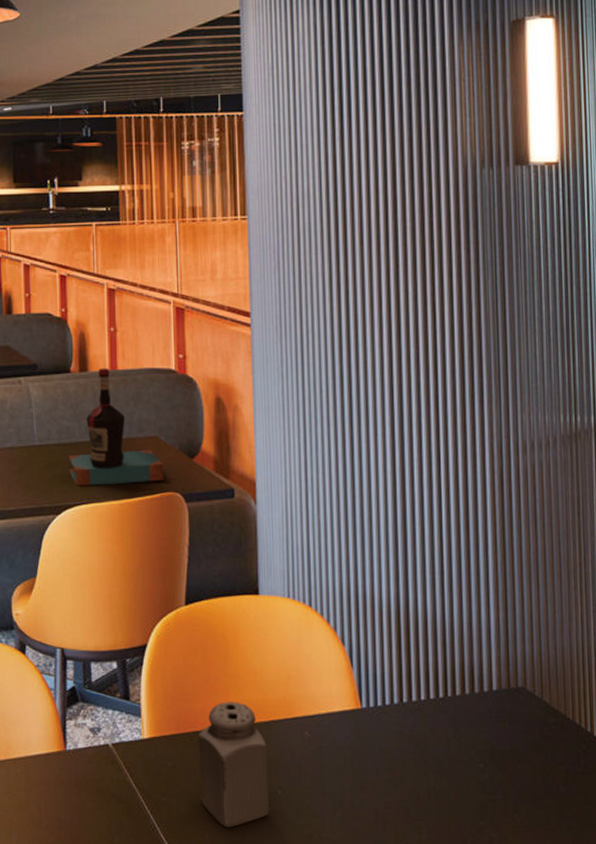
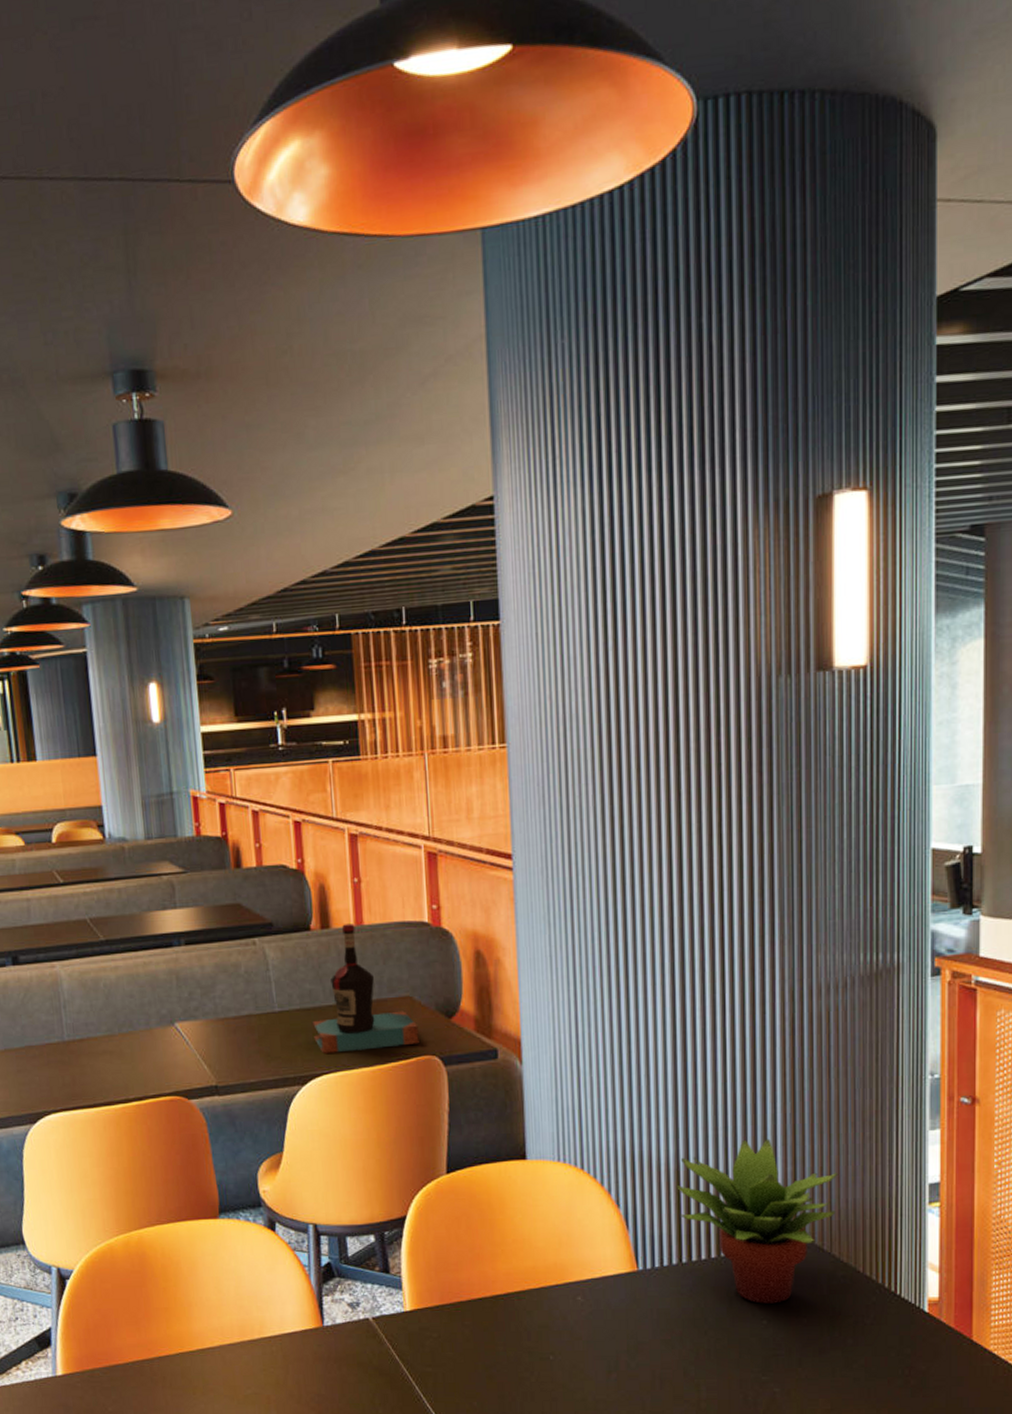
salt shaker: present [197,702,270,828] -> none [463,1270,541,1394]
succulent plant: none [396,584,547,747] -> present [675,1138,838,1304]

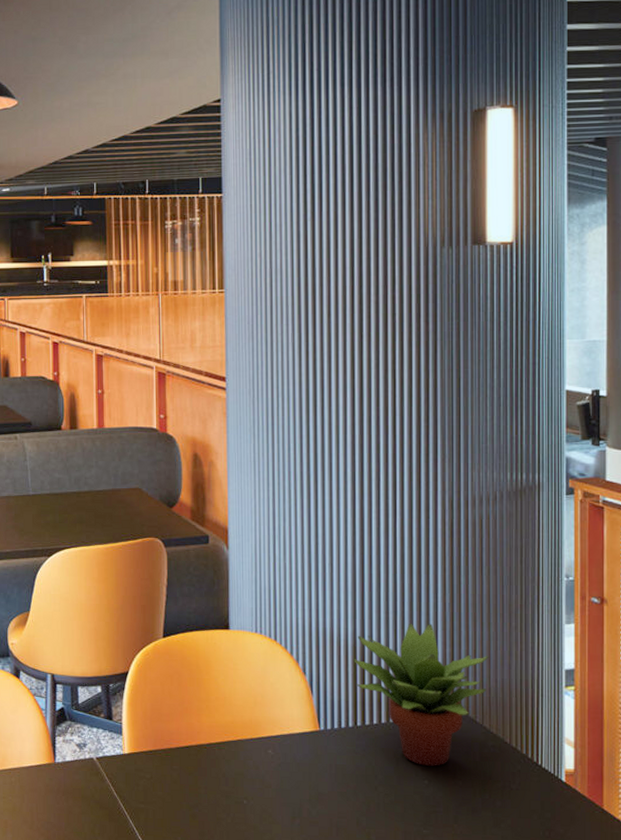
bottle: present [313,924,419,1053] -> none [60,426,145,531]

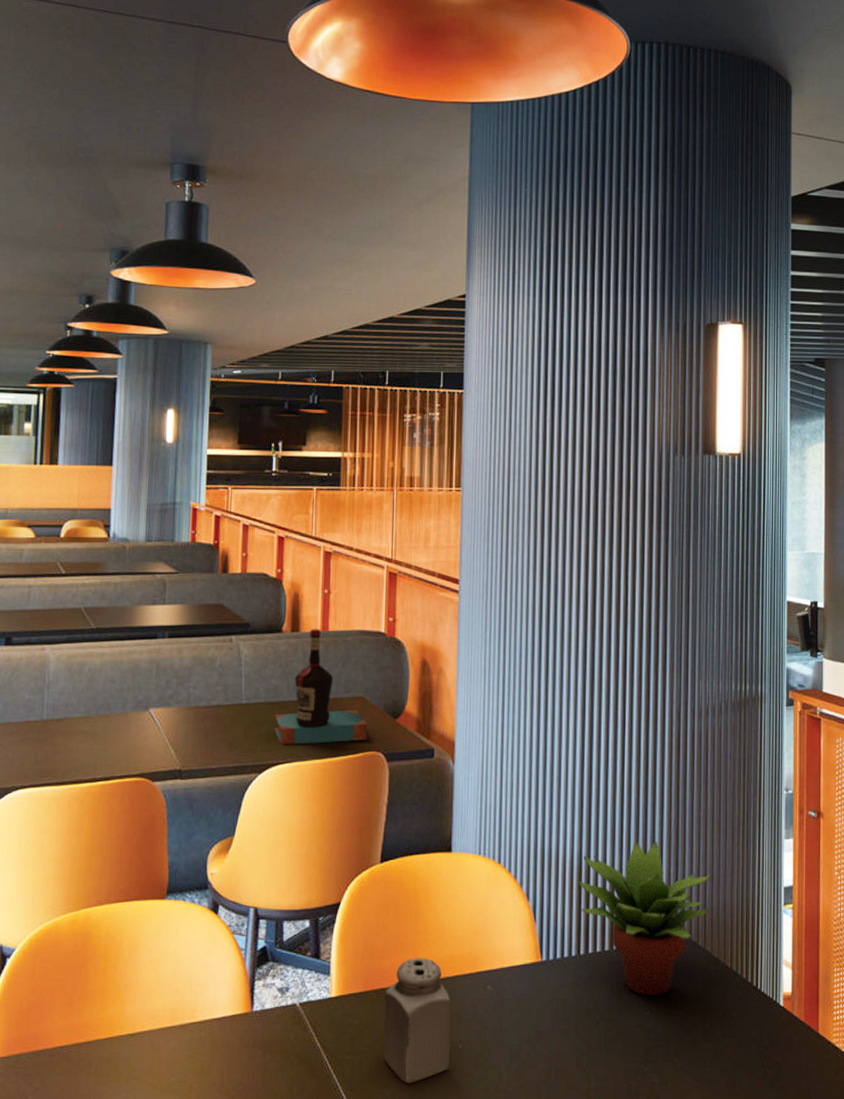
bottle: none [60,426,145,531] -> present [274,629,368,745]
salt shaker: none [172,723,236,832] -> present [384,958,452,1084]

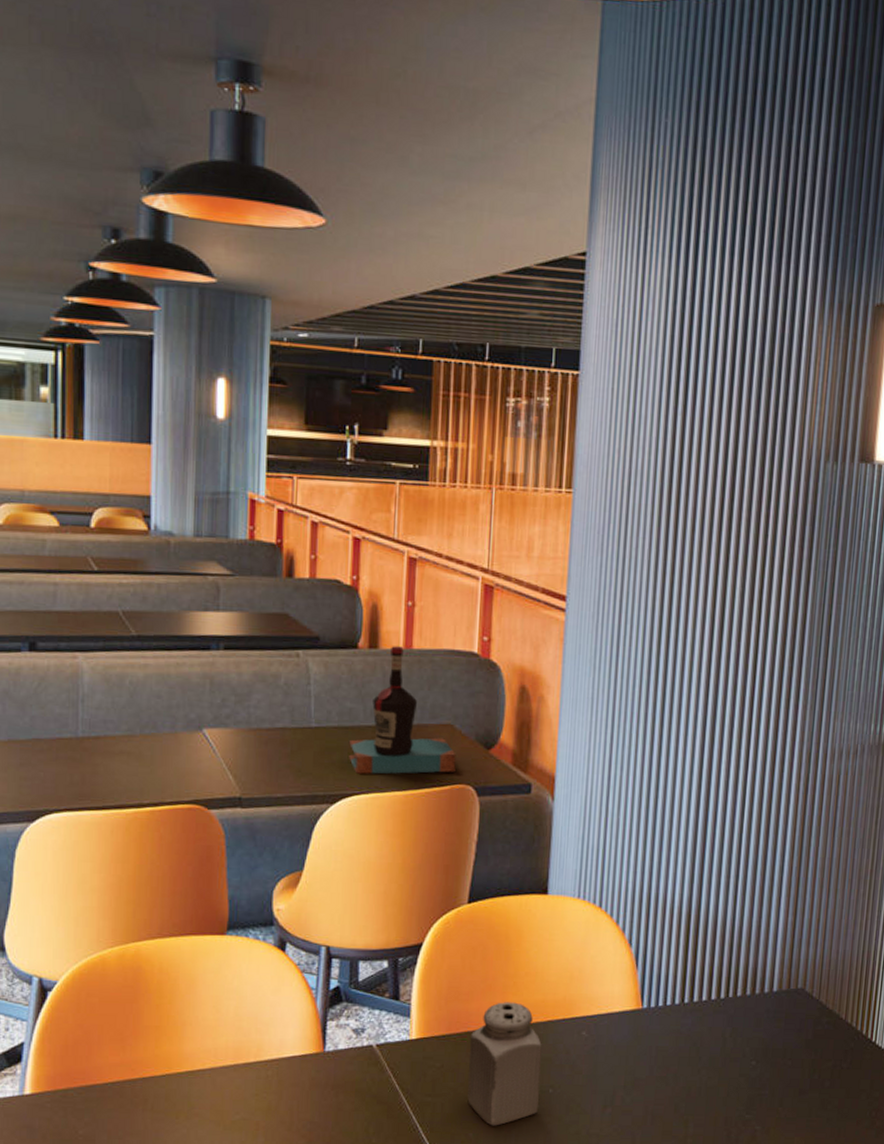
succulent plant: present [577,841,712,996] -> none [685,889,833,1046]

